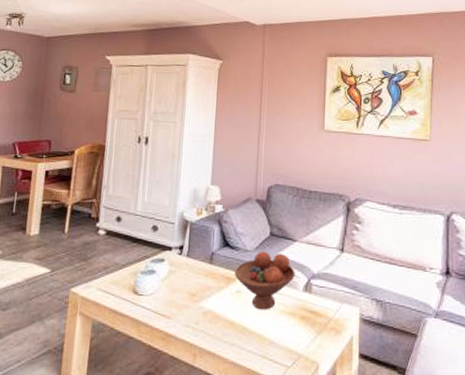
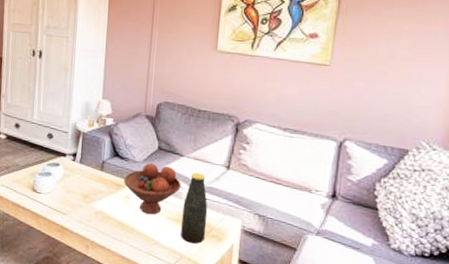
bottle: none [297,258,324,340] -> present [181,172,208,244]

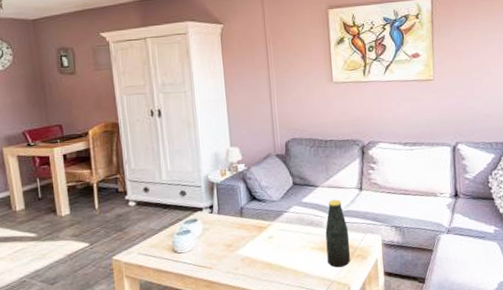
fruit bowl: present [124,163,181,215] -> none [265,199,321,250]

